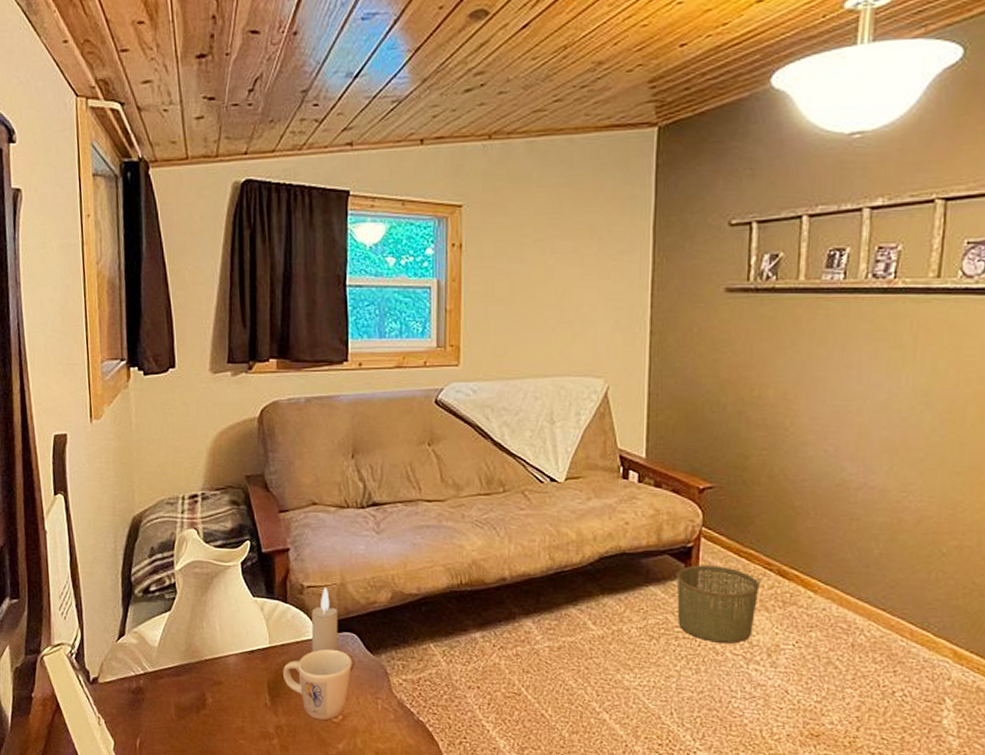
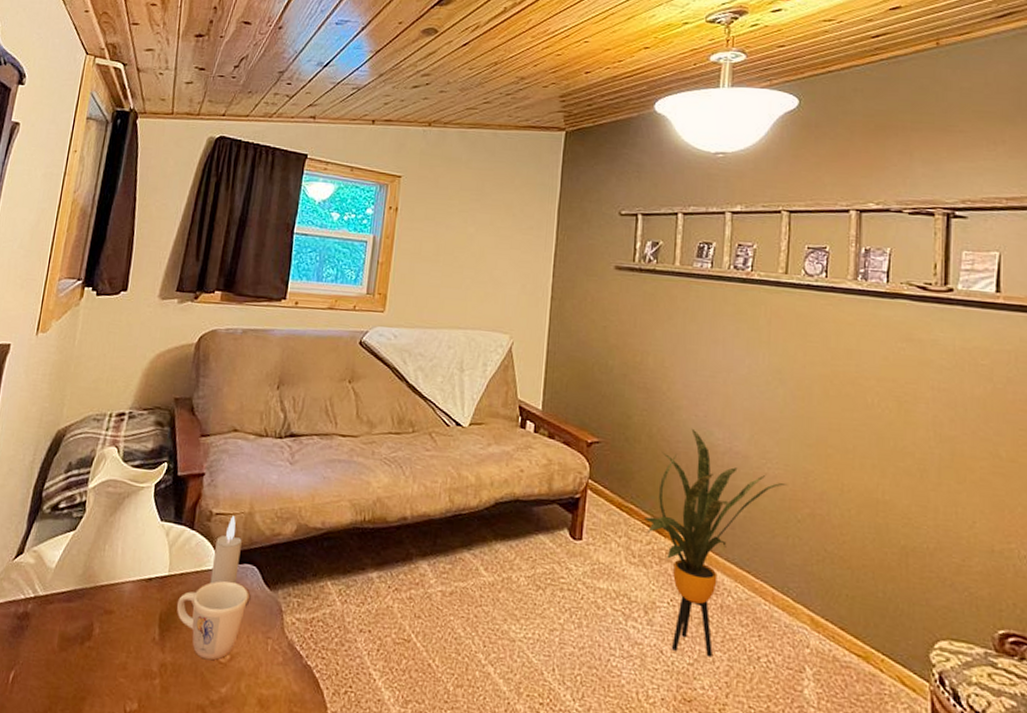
basket: present [675,565,762,644] -> none [562,516,641,598]
house plant: none [766,465,930,694] -> present [644,428,786,657]

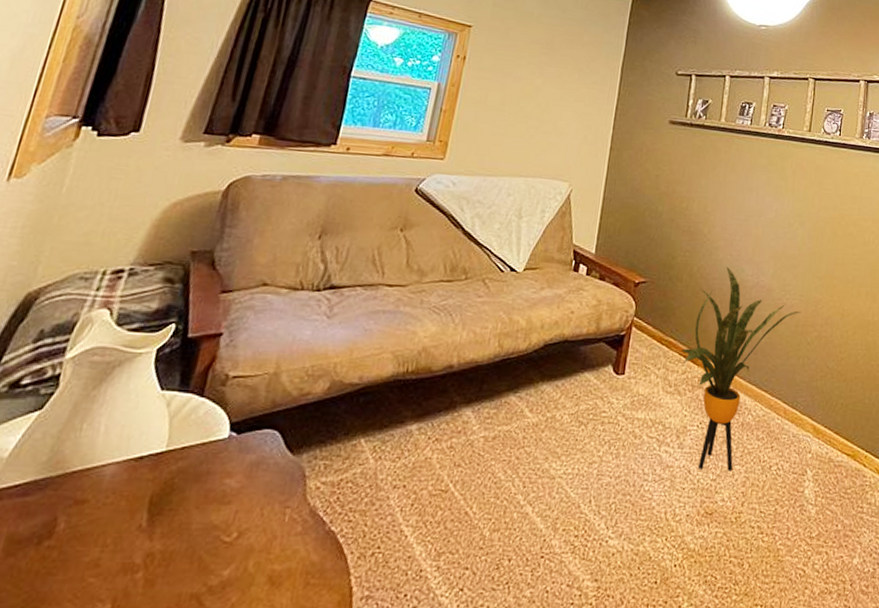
mug: present [176,580,249,661] -> none [173,450,267,541]
candle: present [191,515,251,605] -> none [193,377,269,482]

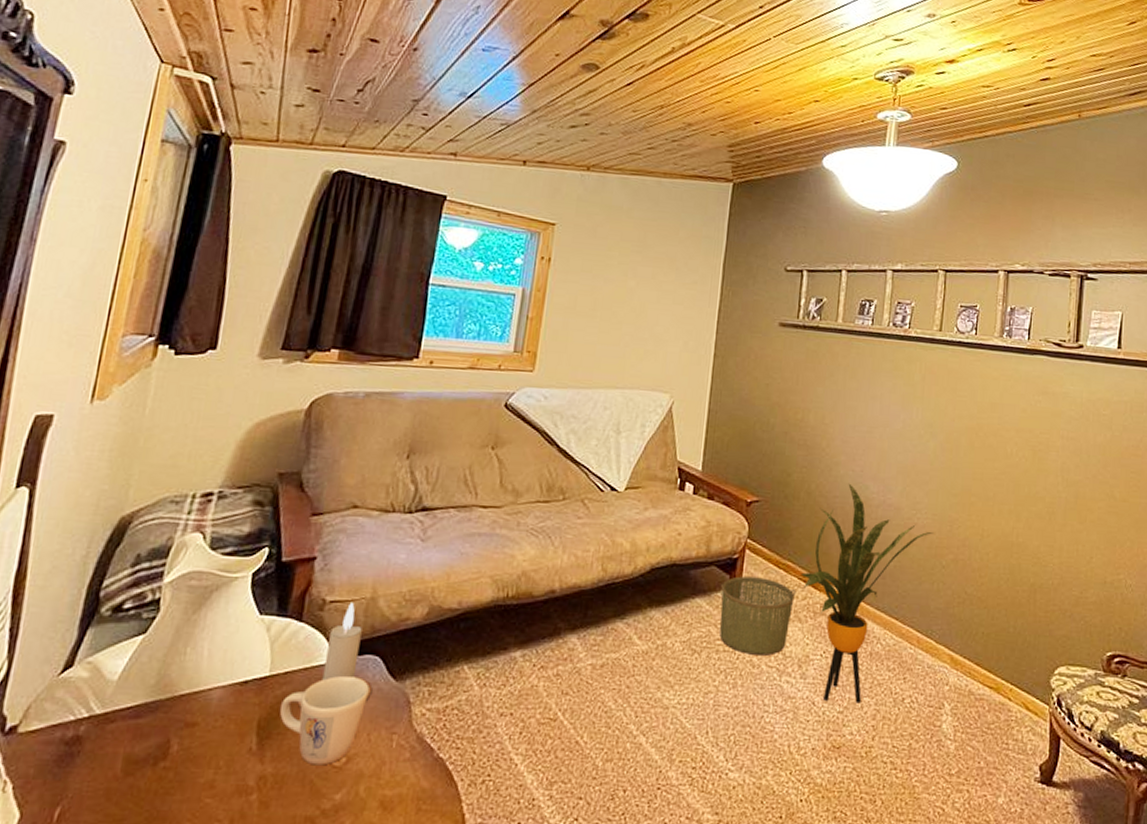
mug: none [173,450,267,541] -> present [279,675,371,766]
candle: none [193,377,269,482] -> present [298,602,373,707]
basket: none [605,352,677,427] -> present [719,576,797,656]

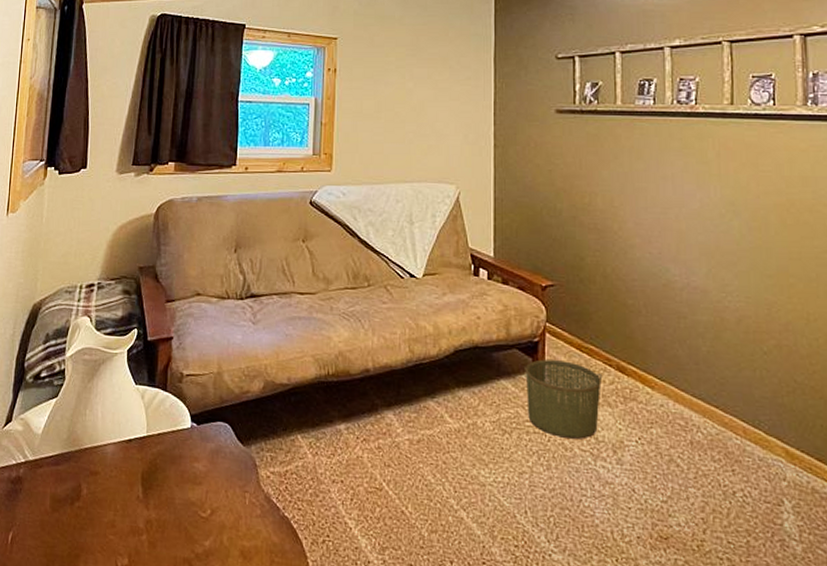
mug: present [279,675,371,766] -> none [156,438,224,516]
candle: present [298,602,373,707] -> none [170,376,226,464]
house plant: present [801,483,933,704] -> none [606,266,749,494]

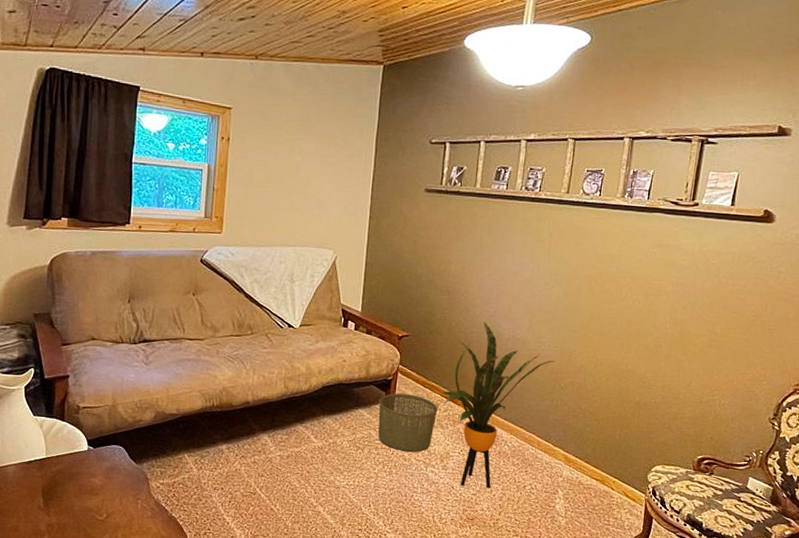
house plant: none [606,266,749,494] -> present [443,321,555,489]

